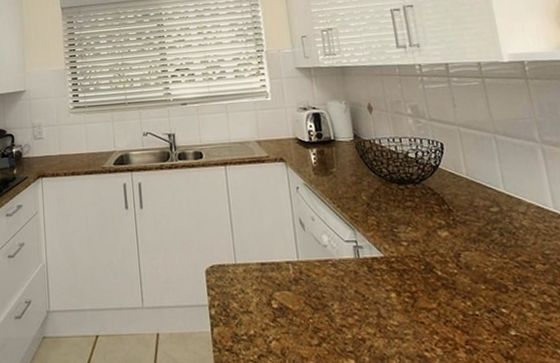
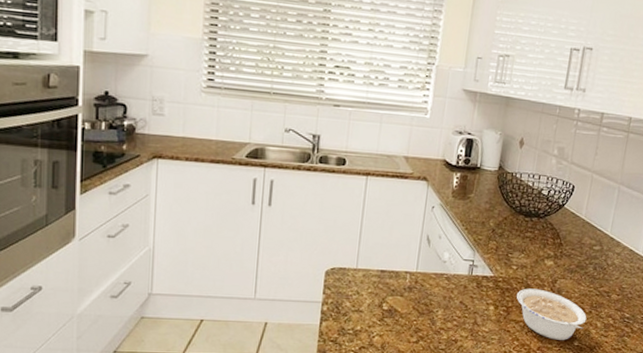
legume: none [417,266,516,330] -> present [516,288,587,340]

